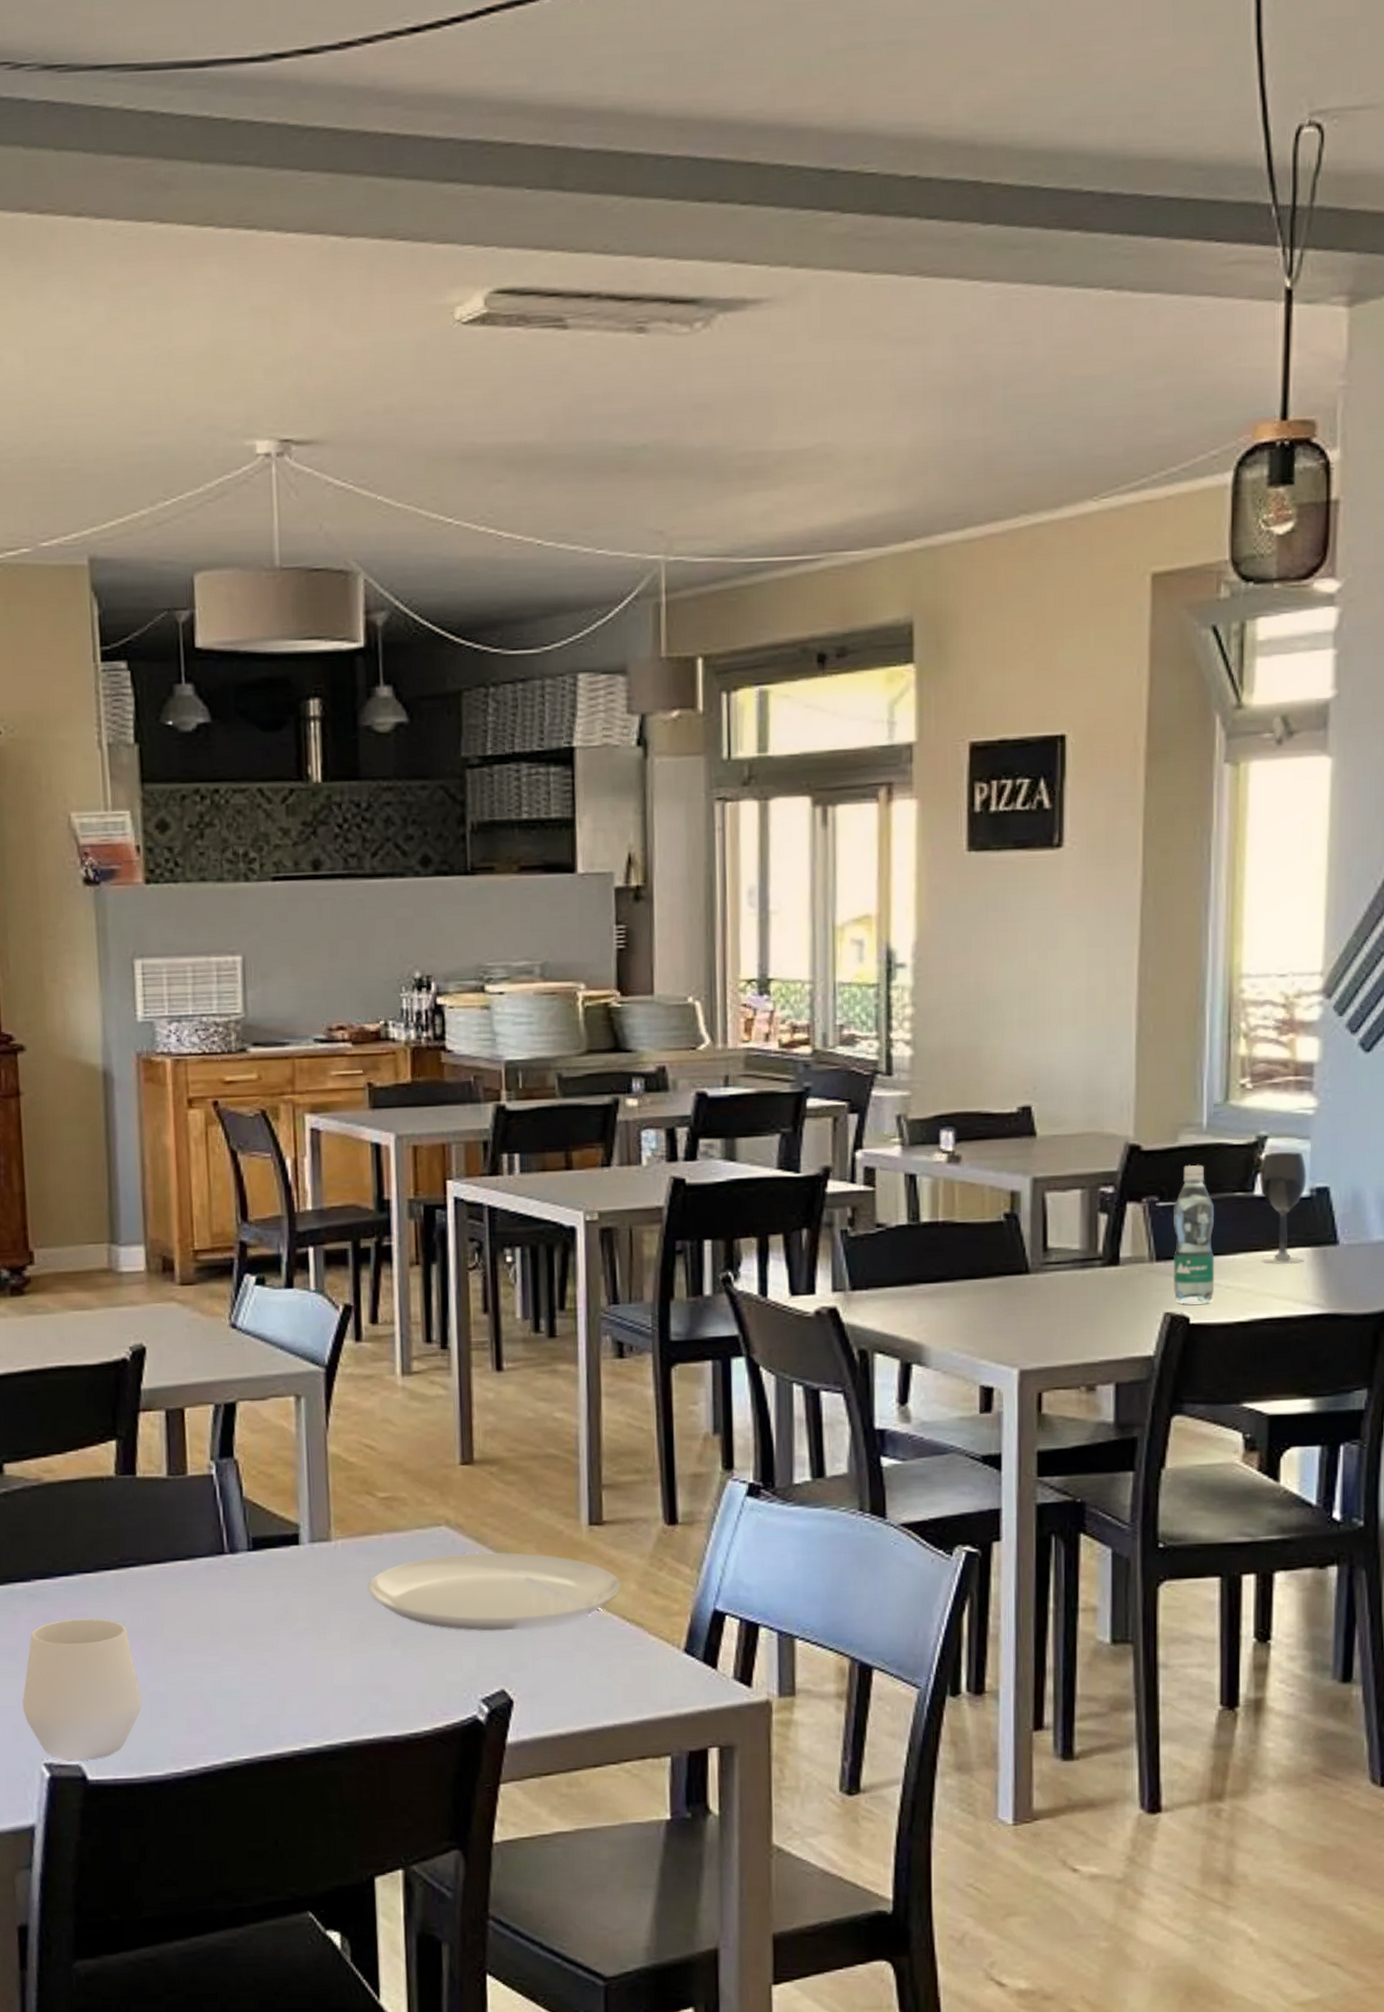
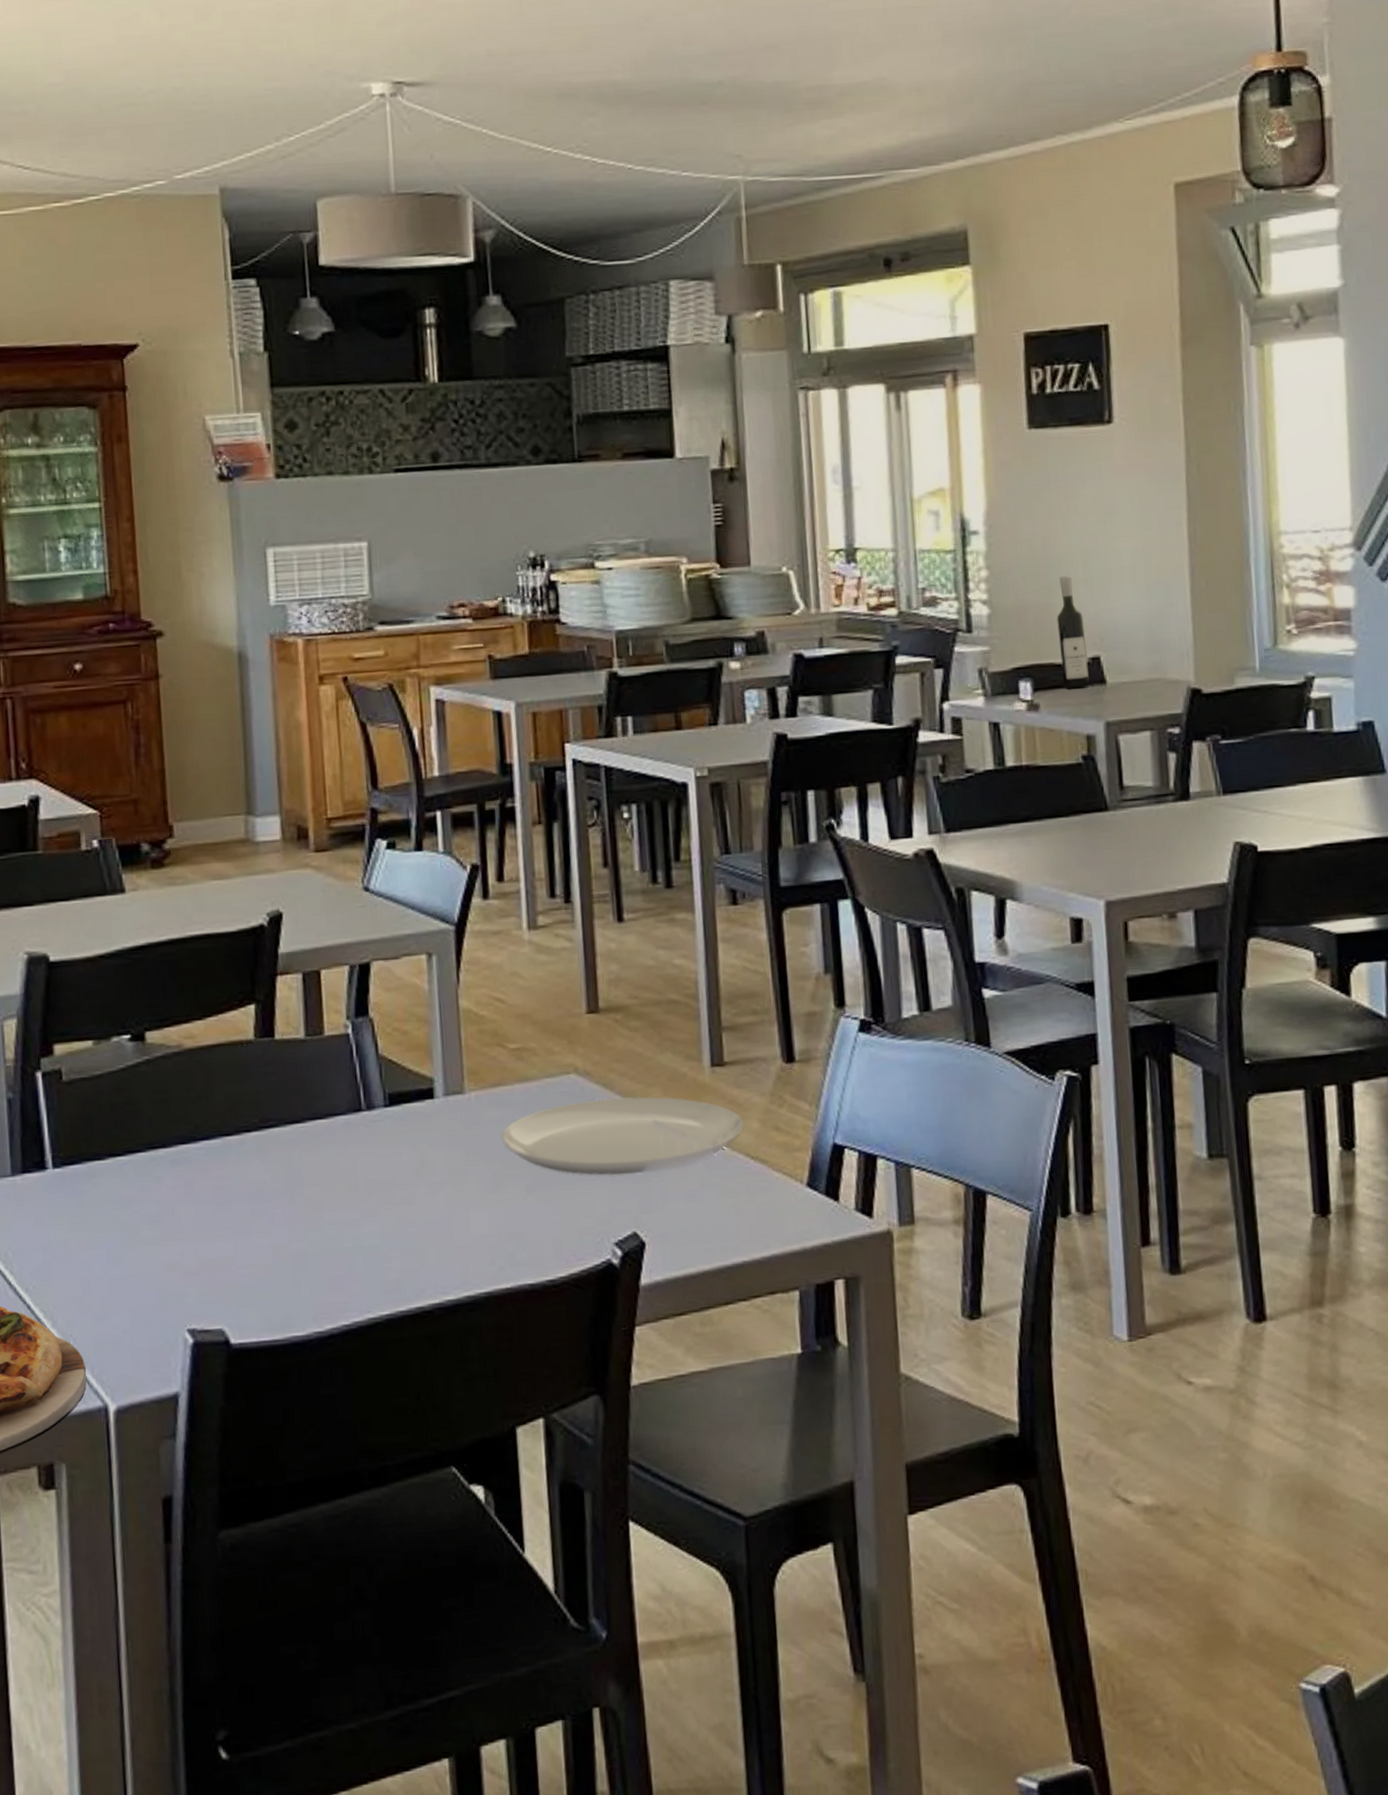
cup: present [22,1618,142,1761] -> none [165,1180,284,1326]
bottle: none [986,1015,1019,1141] -> present [1057,575,1090,689]
bottle: present [1174,1164,1215,1305] -> none [1235,704,1278,834]
wine glass: present [1258,1152,1308,1265] -> none [1309,690,1357,794]

